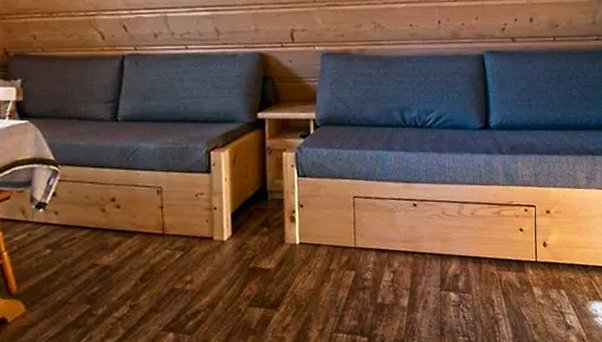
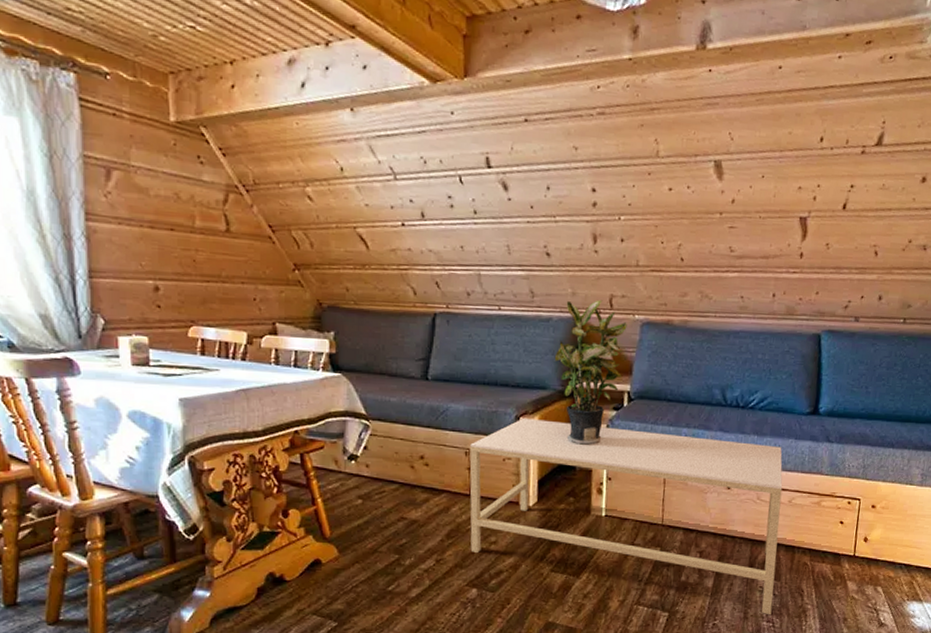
coffee table: none [162,151,466,329] -> present [469,417,783,614]
potted plant: none [241,34,309,174] -> present [554,300,627,445]

